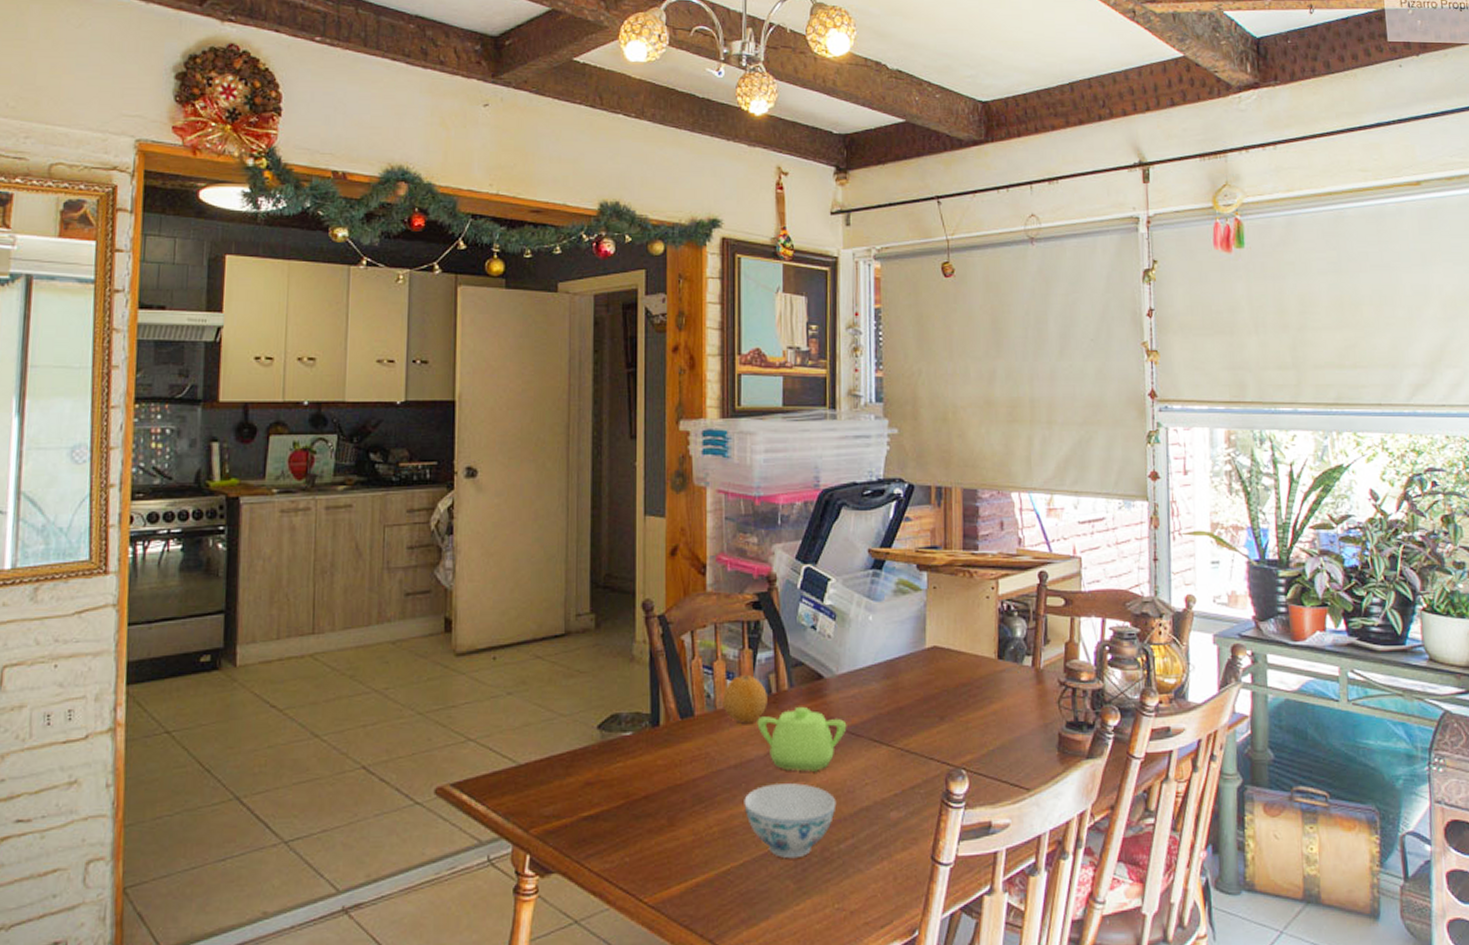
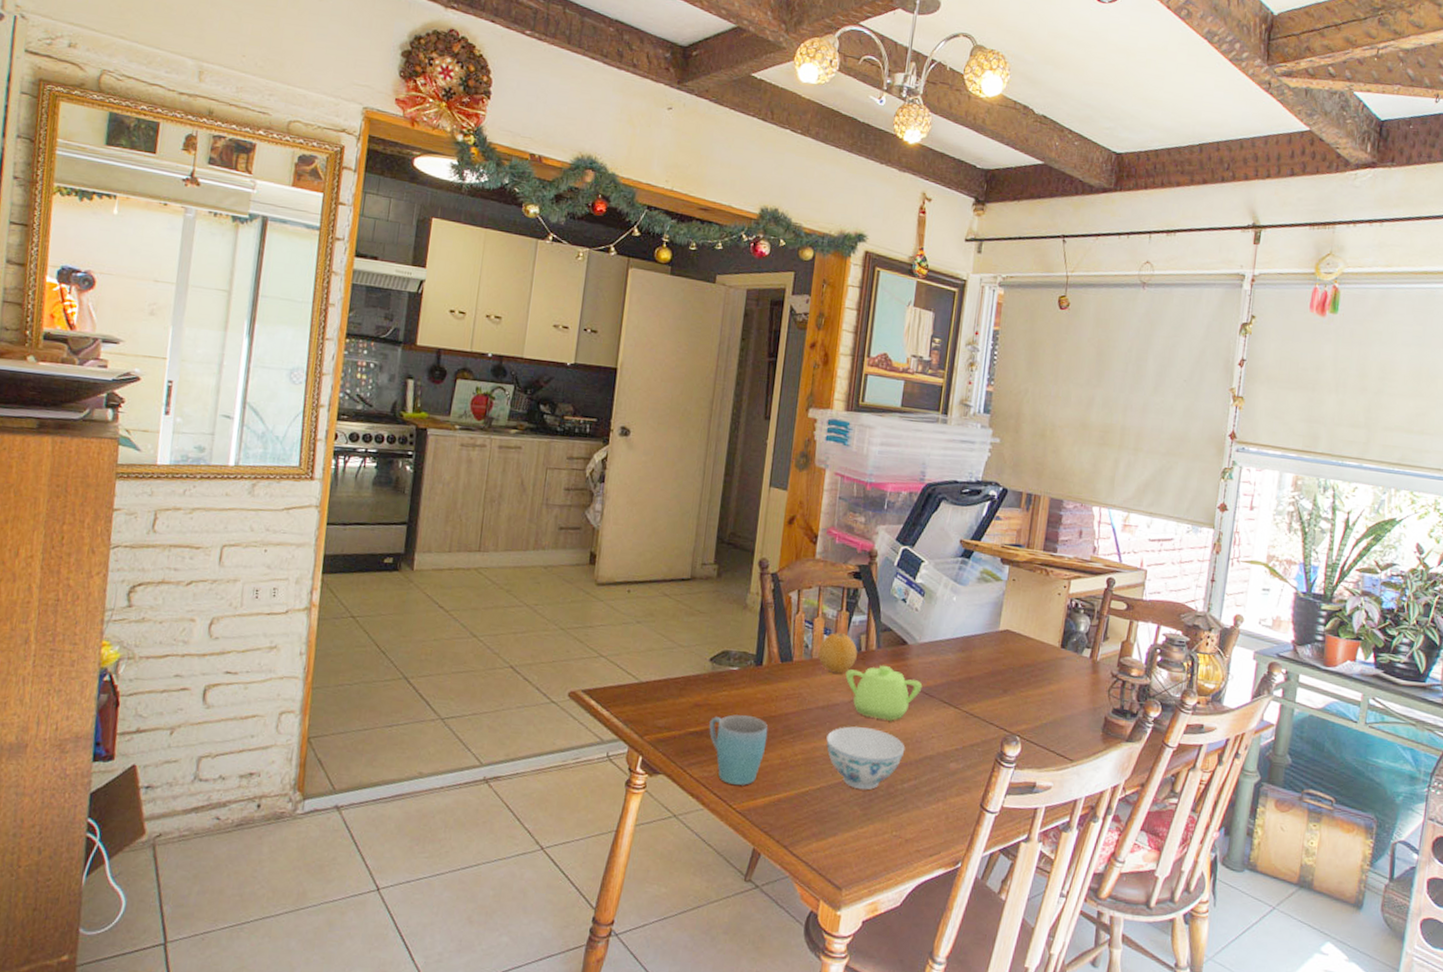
mug: none [605,788,675,874] -> present [709,714,768,785]

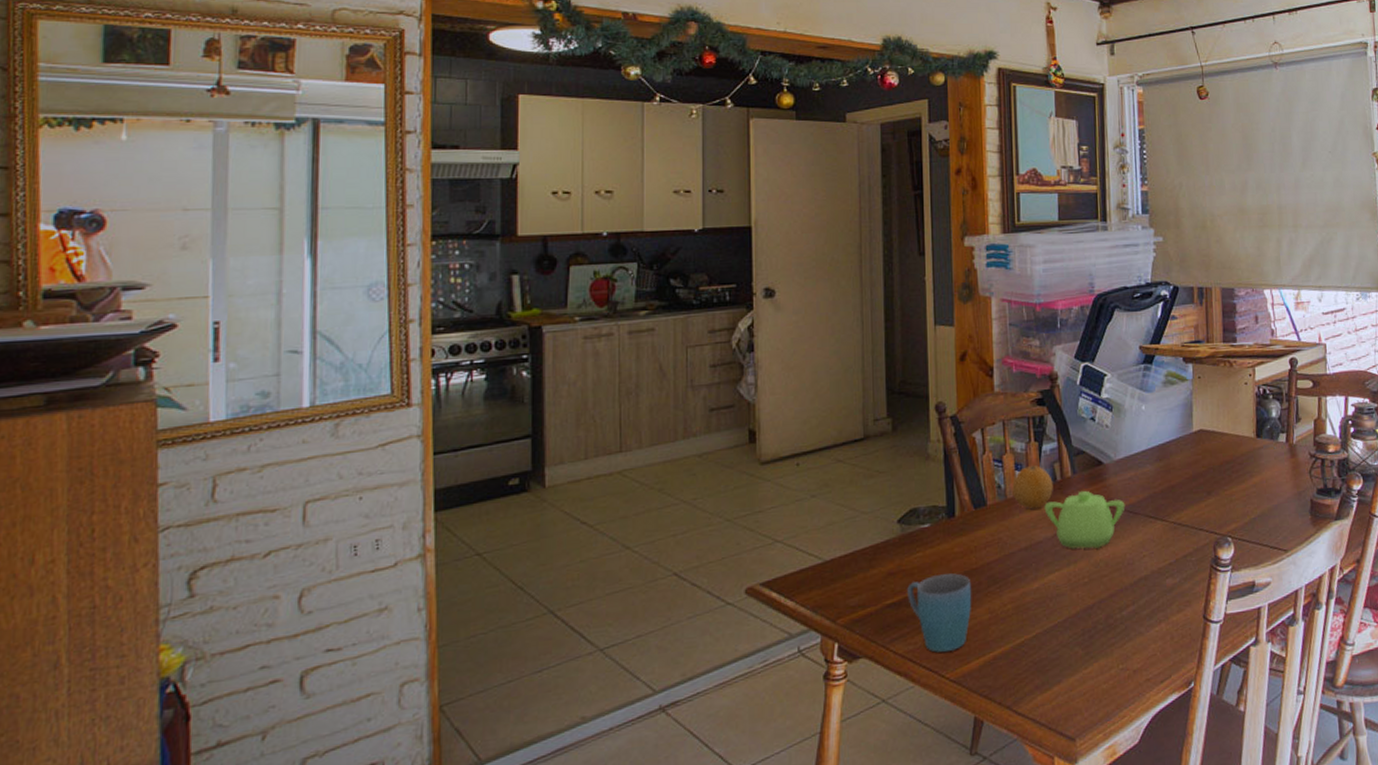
bowl: present [826,726,905,790] -> none [1034,559,1118,628]

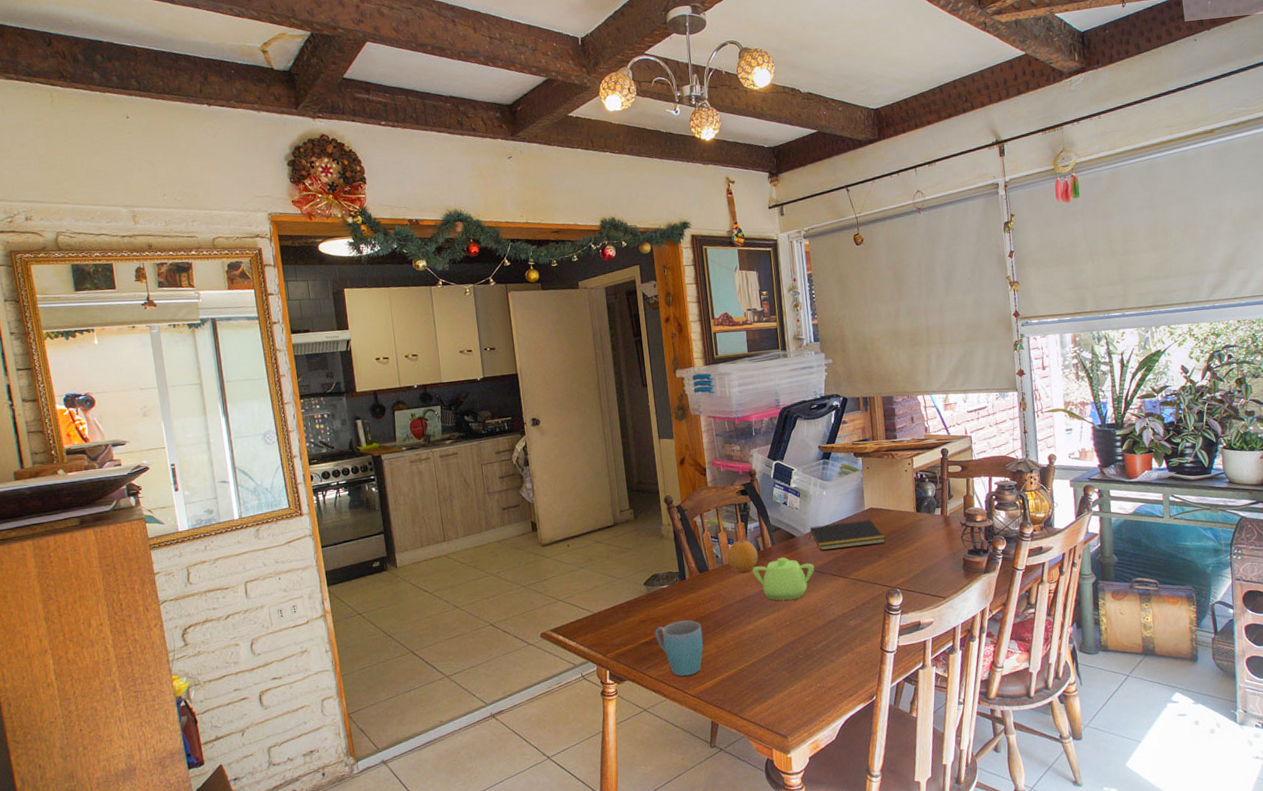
notepad: none [1120,445,1217,484] -> present [809,519,886,551]

